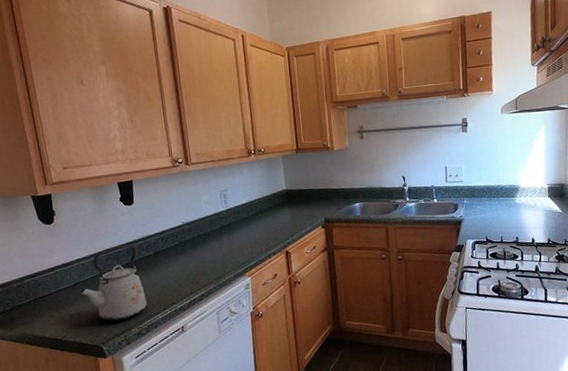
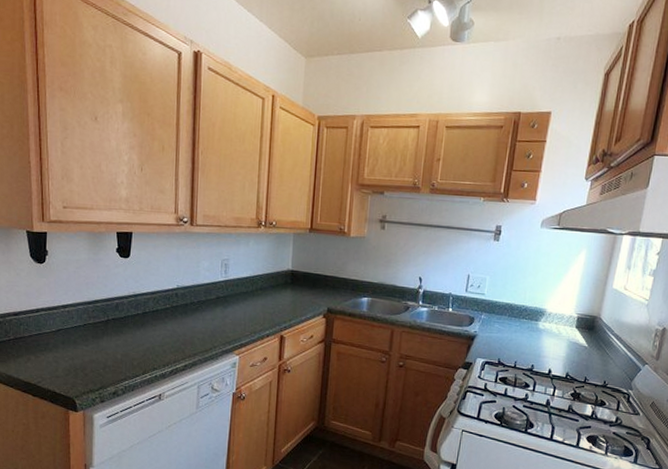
kettle: present [78,244,147,322] -> none [59,297,127,377]

